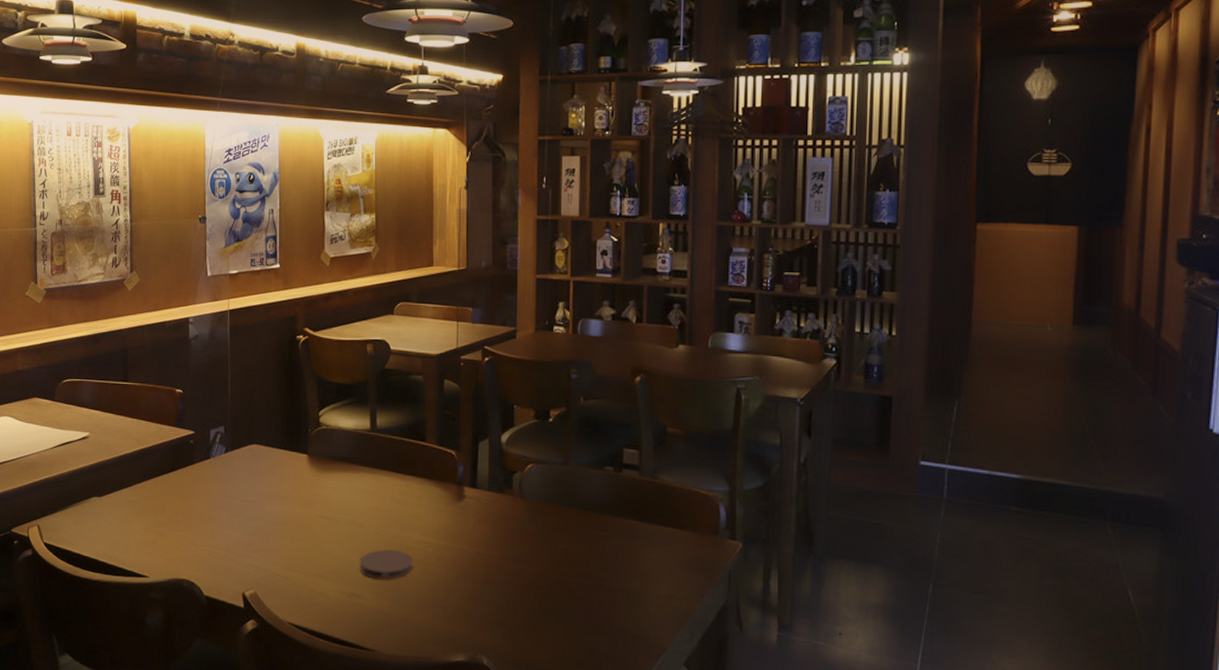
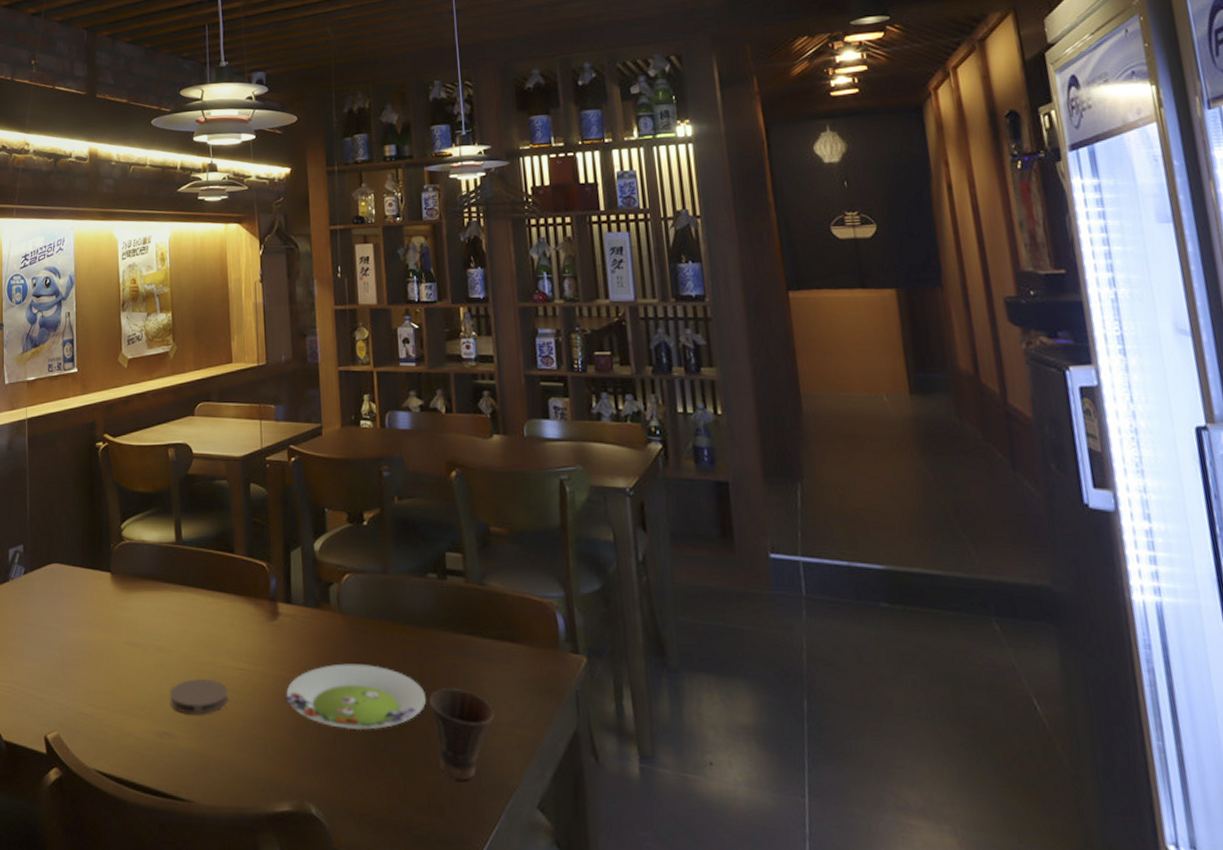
salad plate: none [465,541,593,598] -> present [285,663,426,731]
cup: none [596,565,654,641] -> present [428,688,495,781]

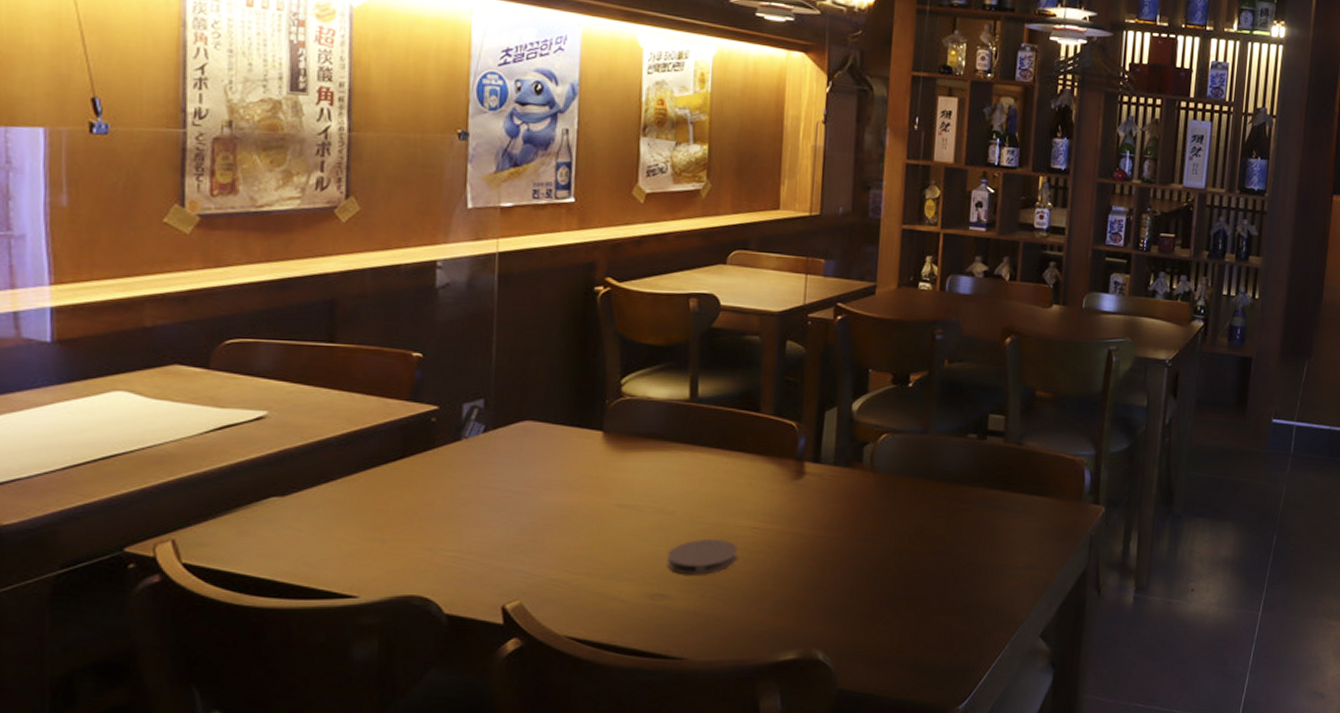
salad plate: present [285,663,426,731] -> none [802,519,949,581]
cup: present [428,688,495,781] -> none [952,539,1014,619]

